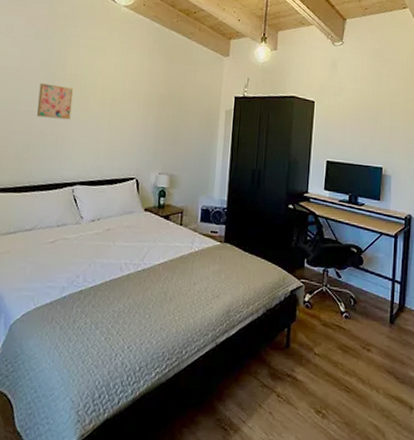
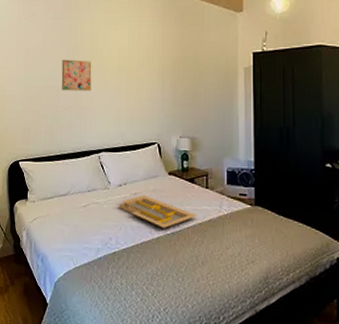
serving tray: none [90,231,170,266] -> present [119,195,197,229]

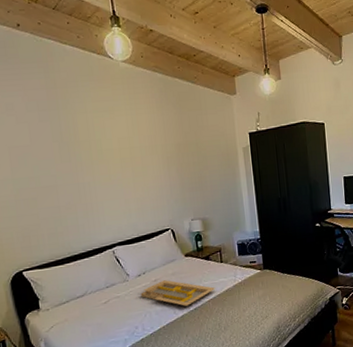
wall art: present [61,60,92,91] -> none [55,154,95,190]

